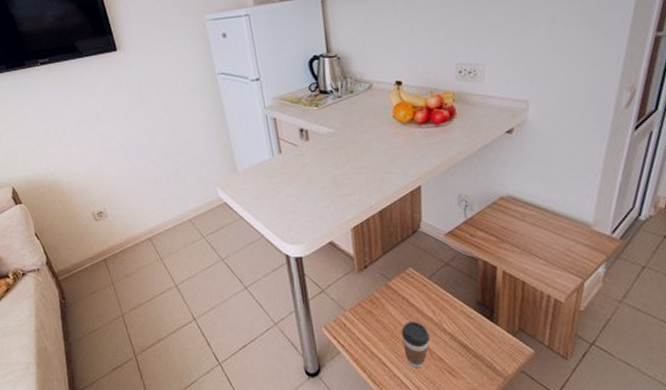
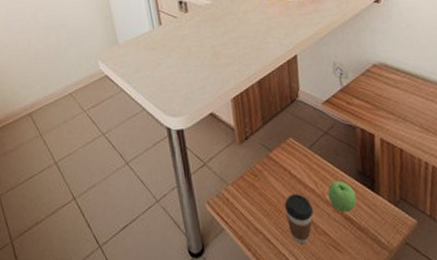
apple: none [445,310,475,341] -> present [327,180,357,213]

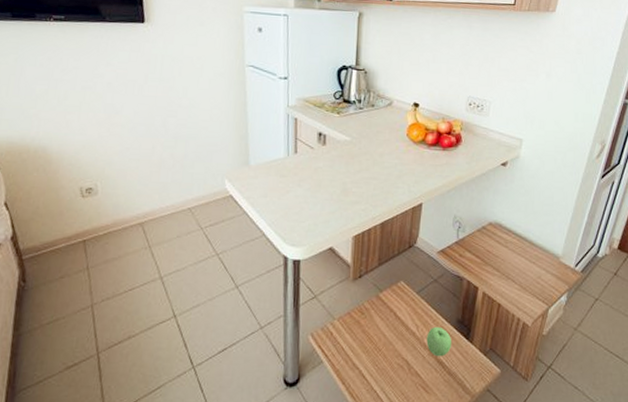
coffee cup: present [285,194,314,245] -> none [384,335,410,383]

